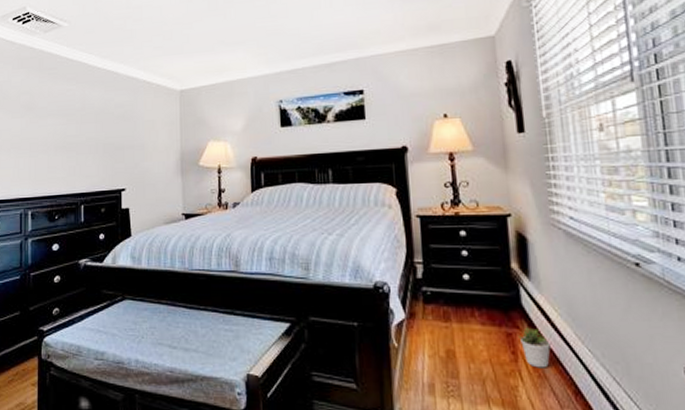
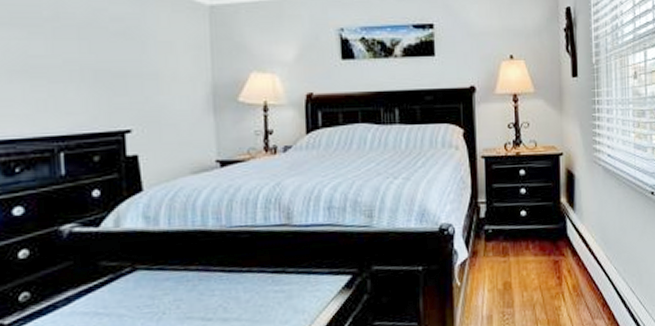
potted plant: present [518,327,551,368] -> none [563,253,587,288]

